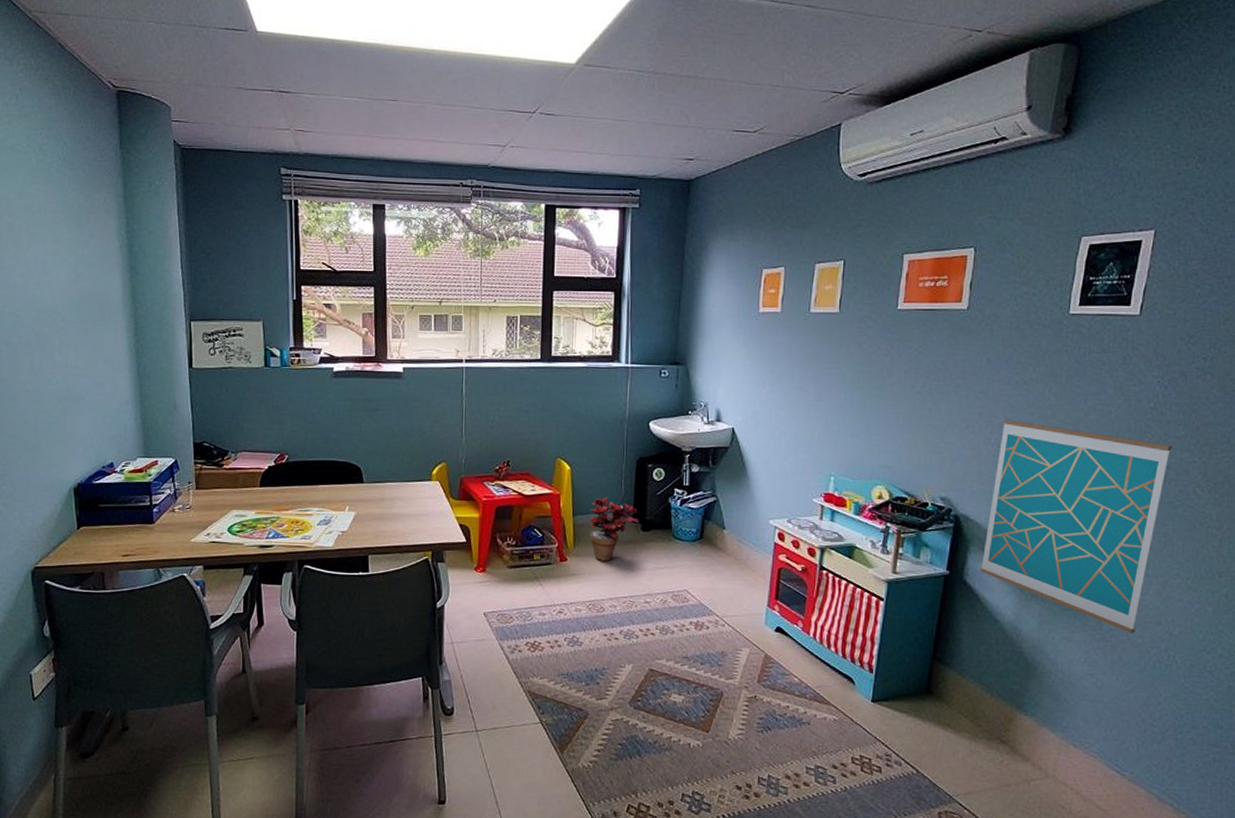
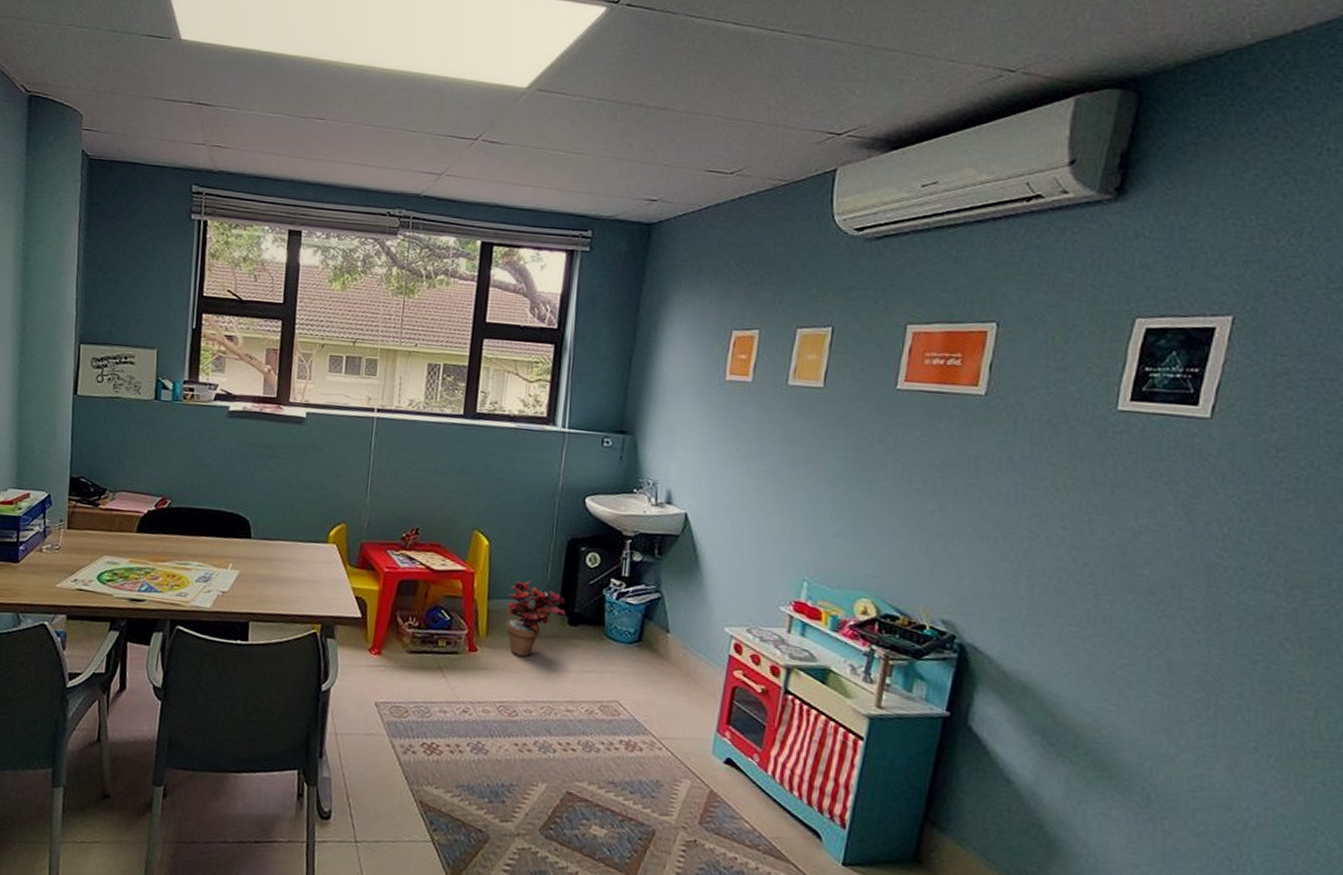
wall art: present [980,419,1172,634] -> none [990,532,1251,818]

